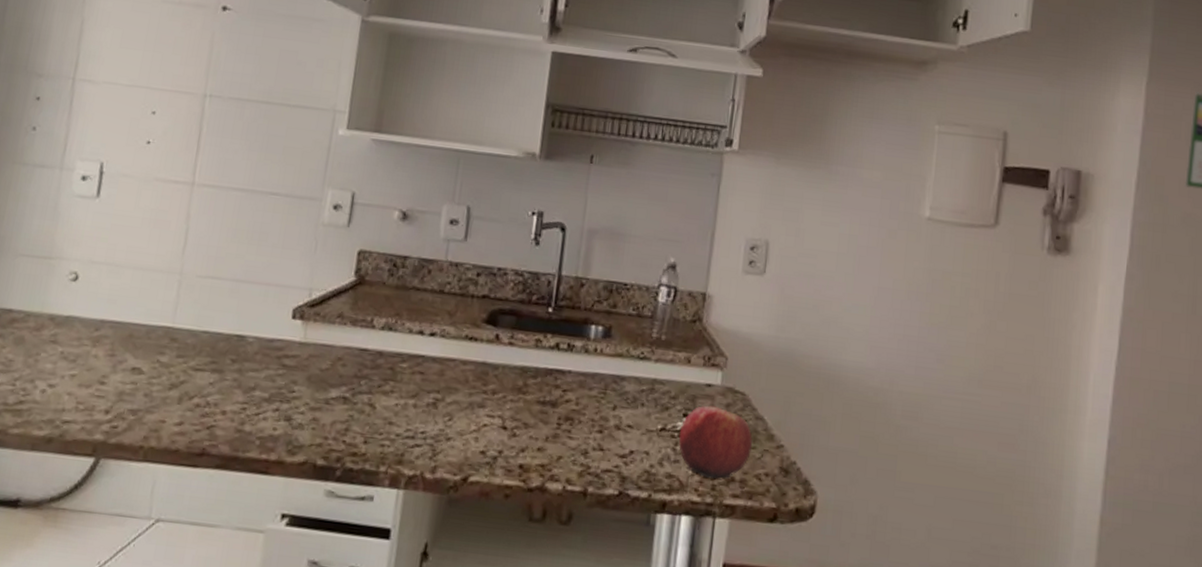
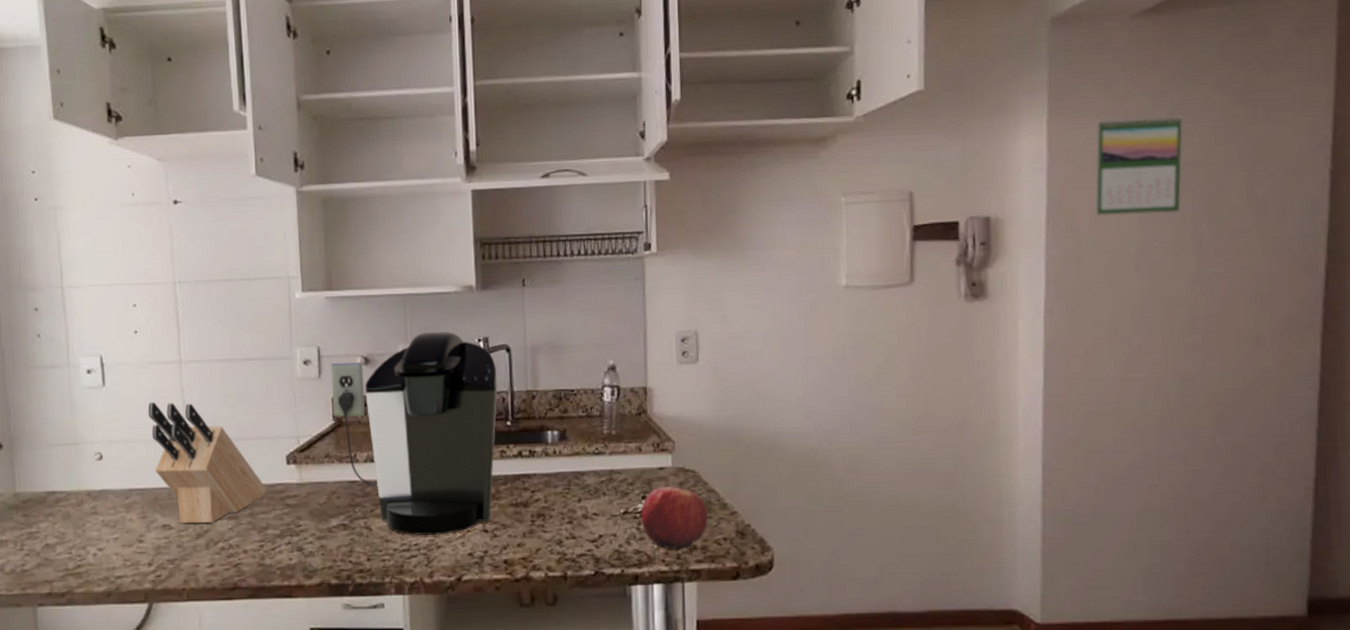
knife block: none [136,224,264,374] -> present [148,402,268,524]
coffee maker: none [356,195,547,425] -> present [331,331,498,535]

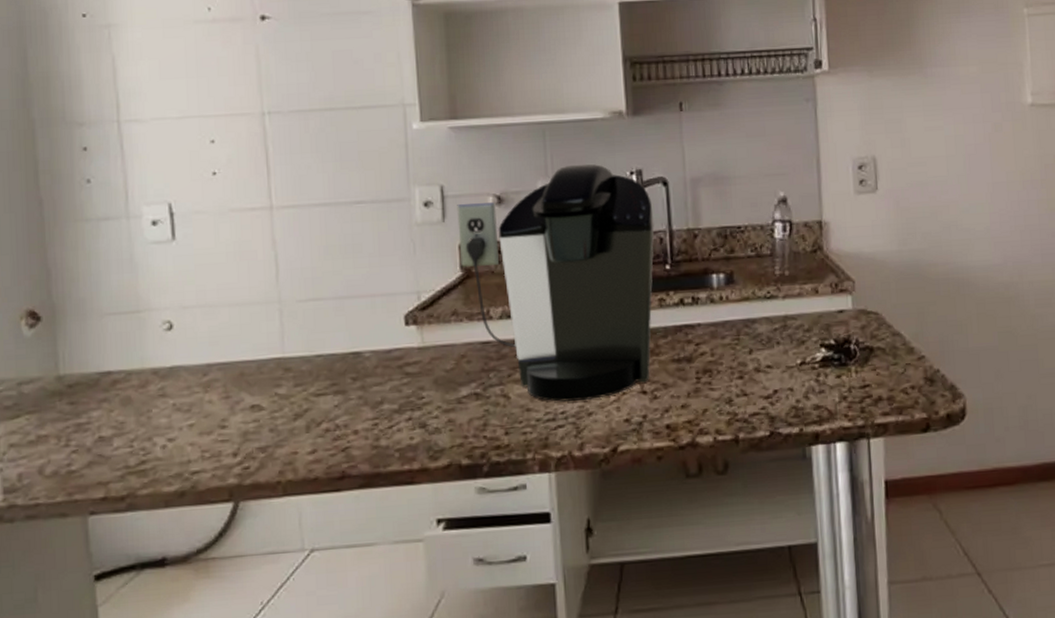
knife block: present [148,402,268,524] -> none [230,257,383,402]
apple: present [641,486,708,549] -> none [819,330,894,402]

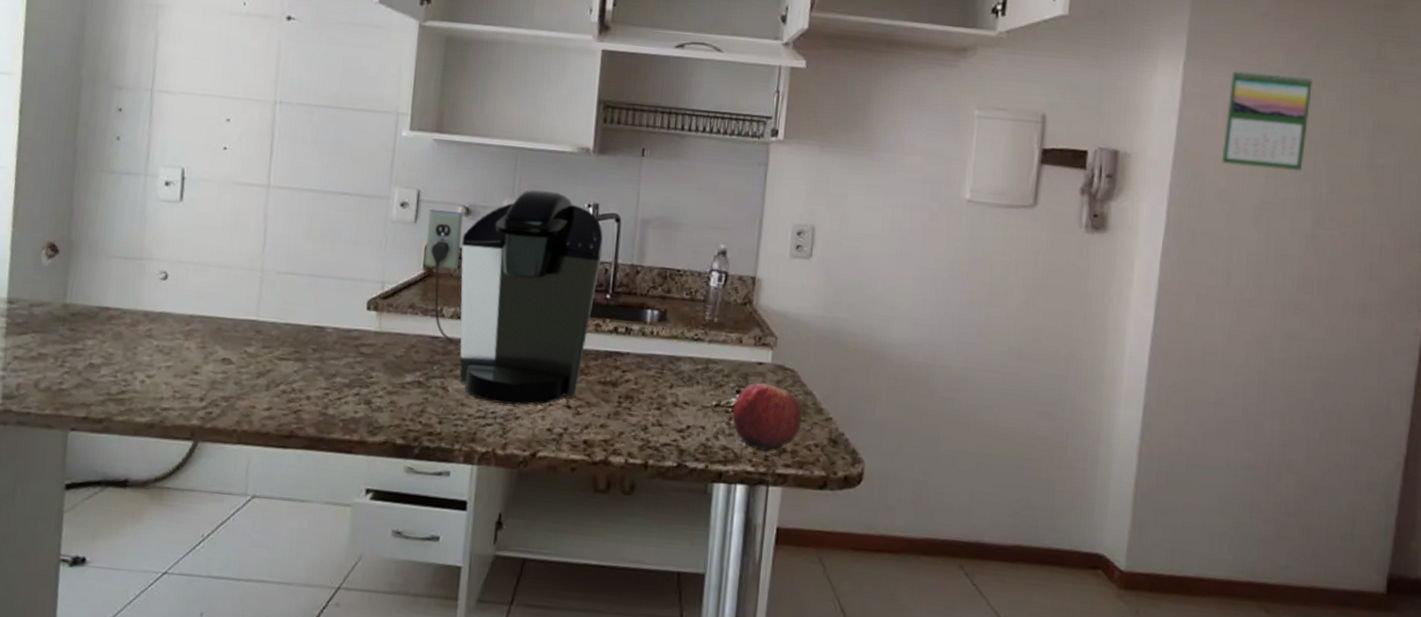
apple: none [819,330,894,402] -> present [732,382,802,450]

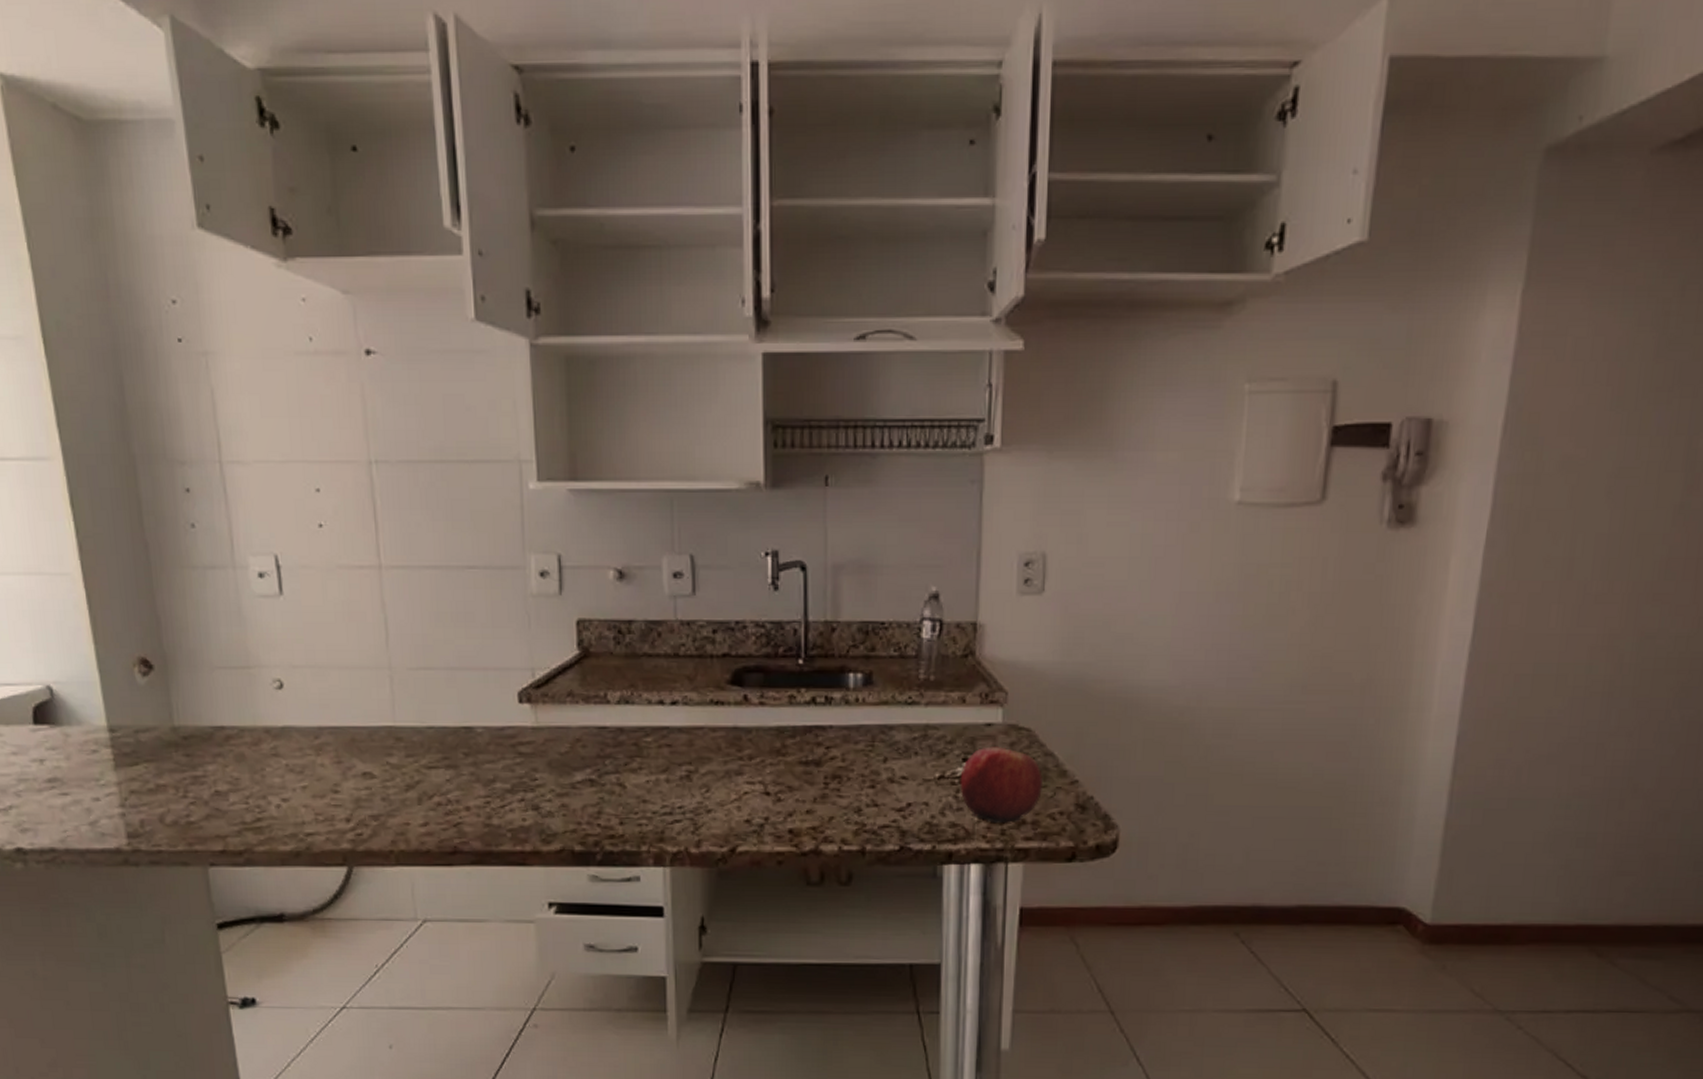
coffee maker: present [424,190,603,405] -> none [575,540,788,796]
calendar: present [1221,69,1313,172] -> none [1566,290,1697,423]

